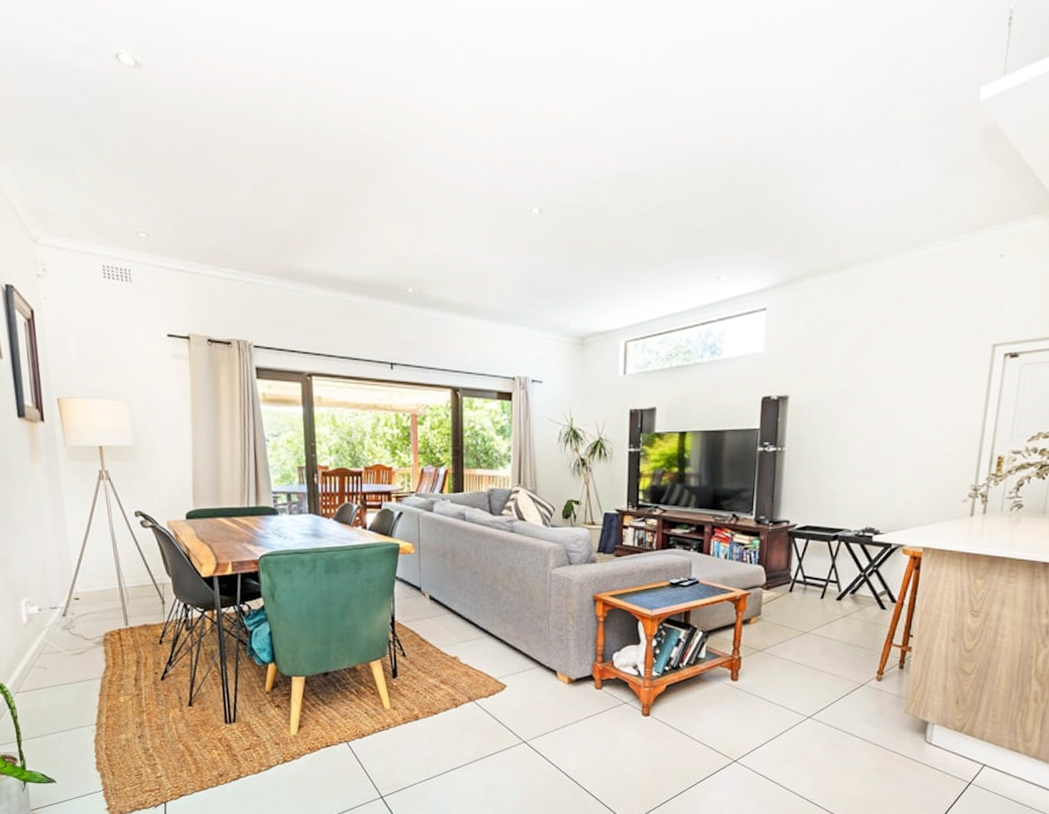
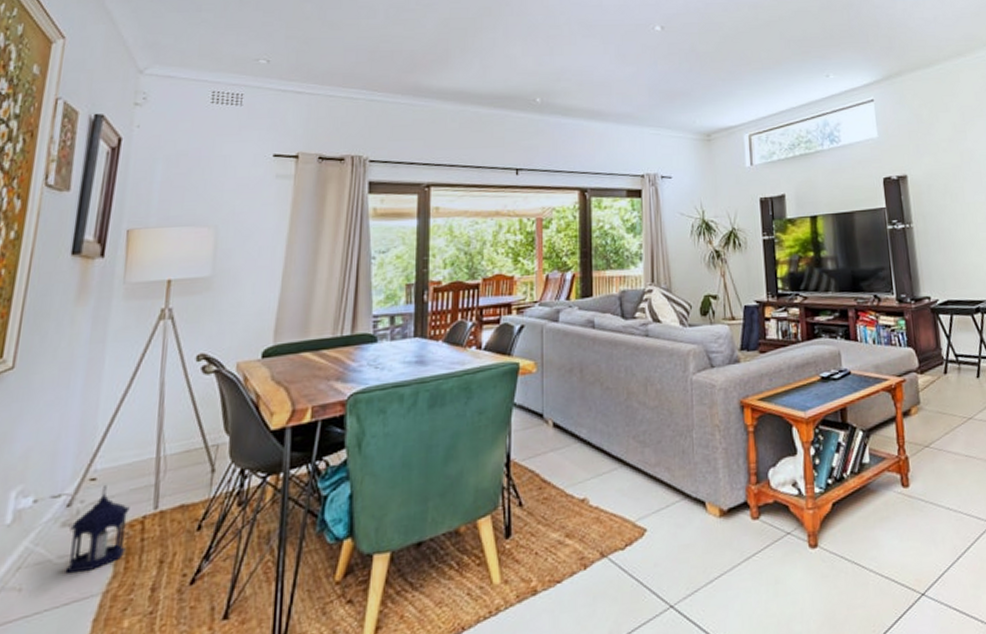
lantern: none [68,603,111,663] -> present [65,484,130,575]

